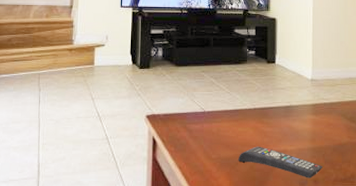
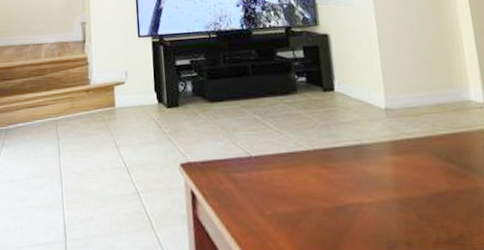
remote control: present [238,146,322,178] -> none [300,198,416,240]

